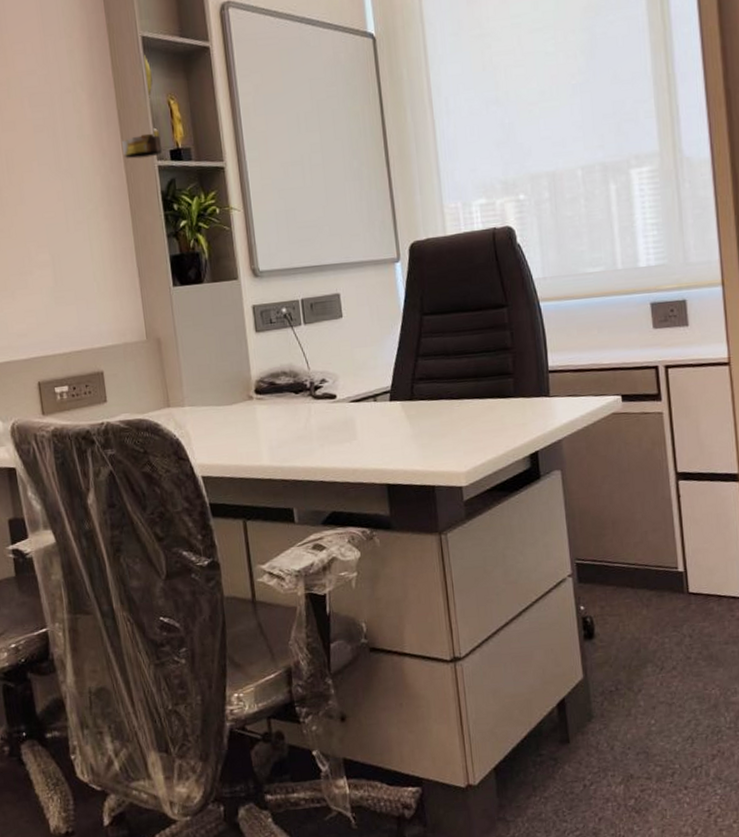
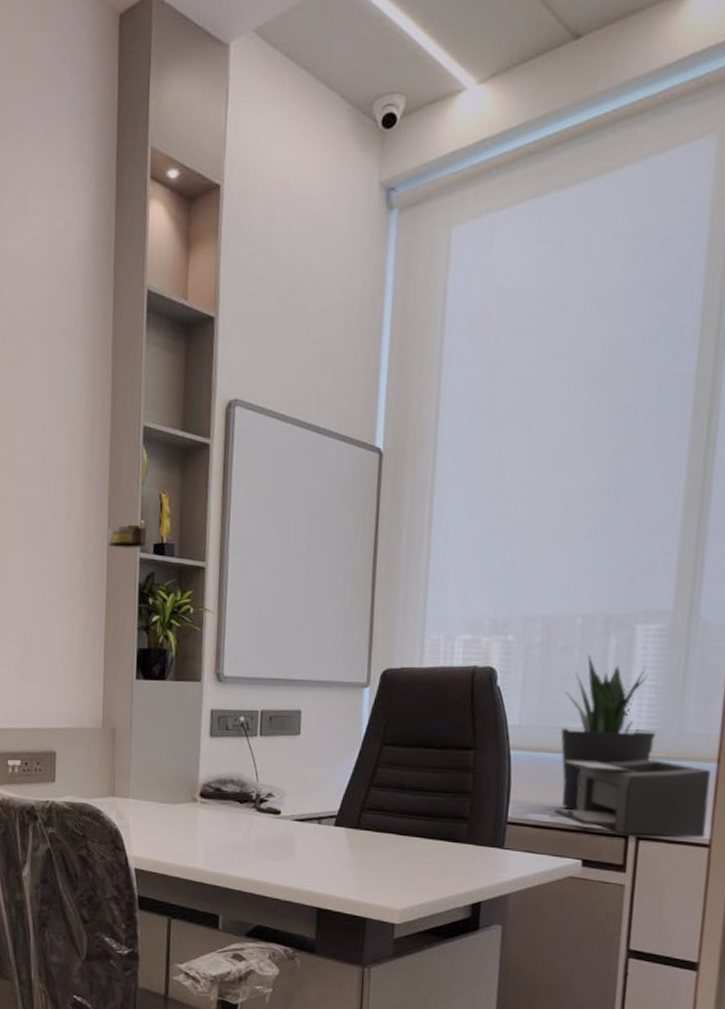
planter: none [577,202,665,351] -> present [560,654,657,811]
printer: none [589,291,724,365] -> present [554,759,711,838]

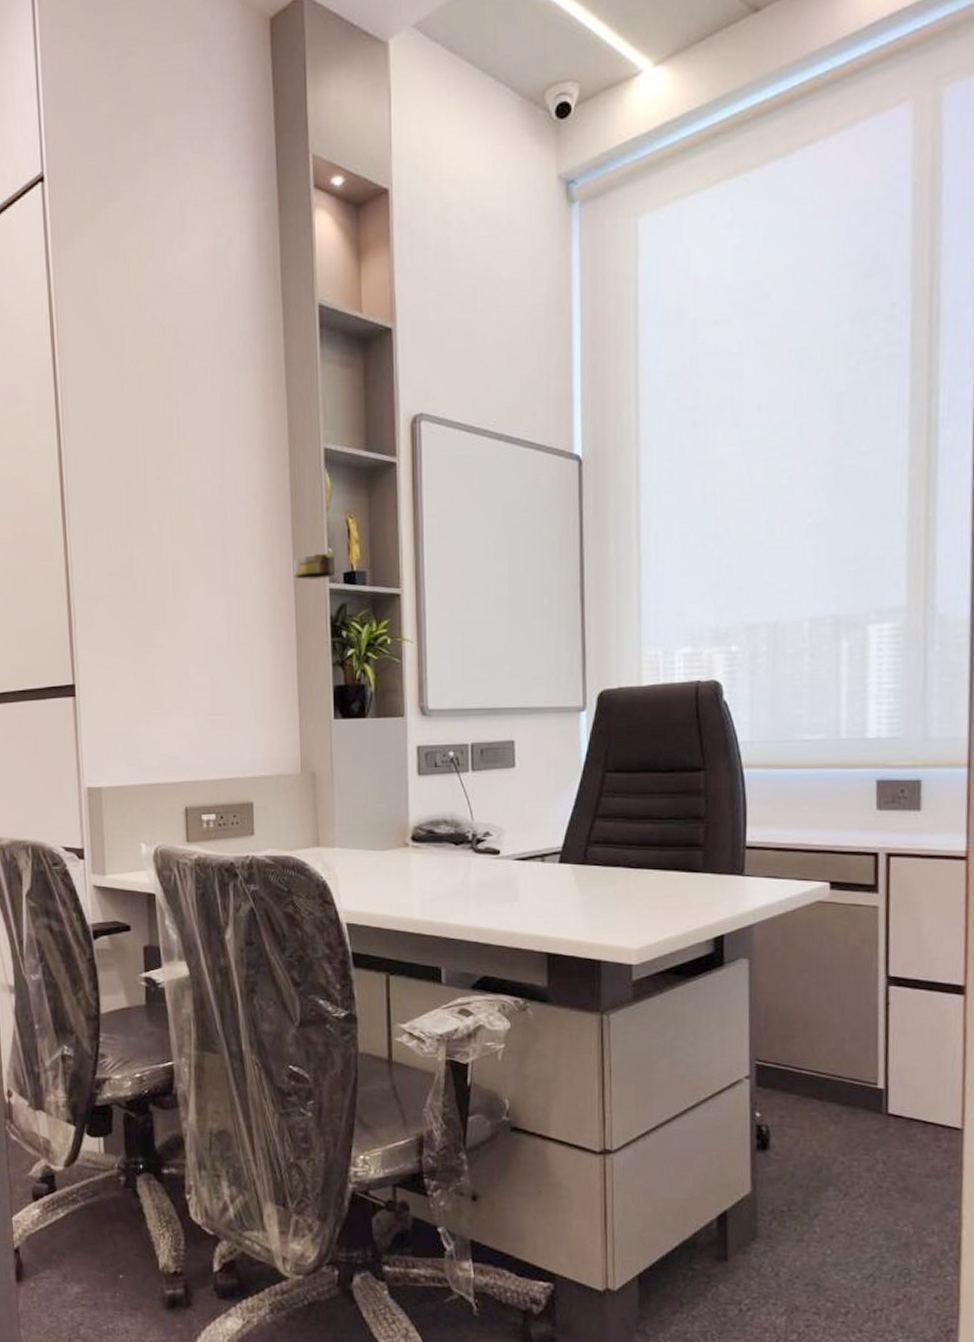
printer: present [554,759,711,838] -> none [796,769,962,851]
planter: present [560,654,657,811] -> none [796,660,899,830]

